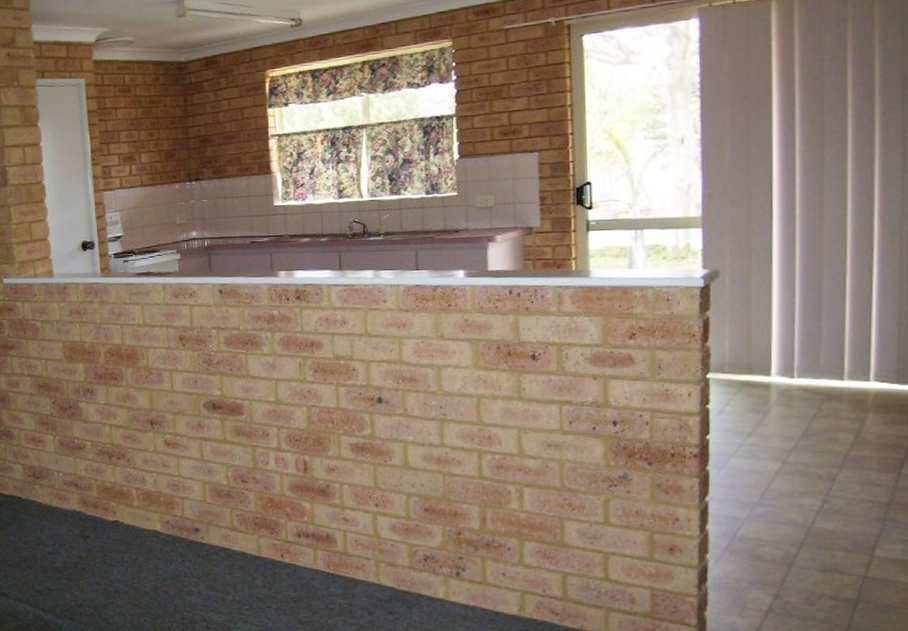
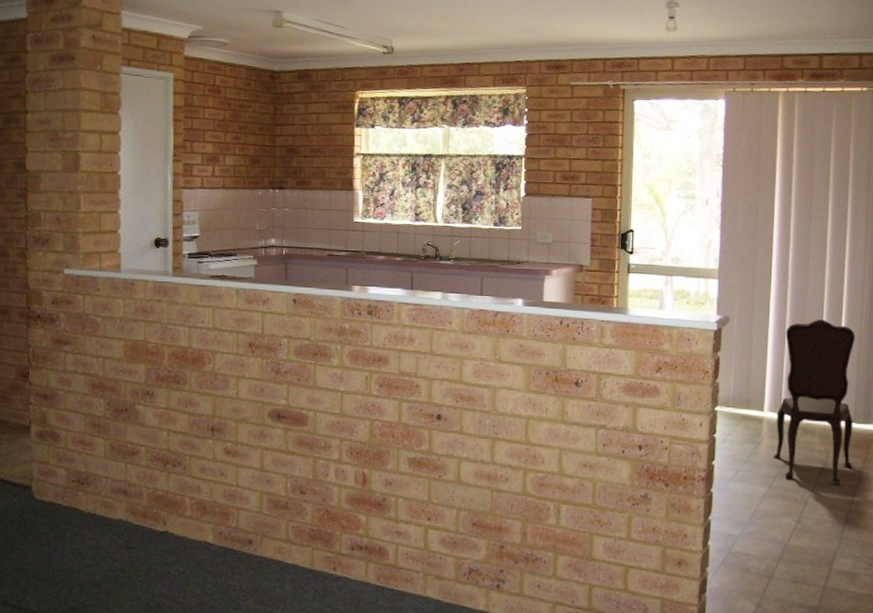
chair: none [786,264,896,457] -> present [773,319,856,484]

